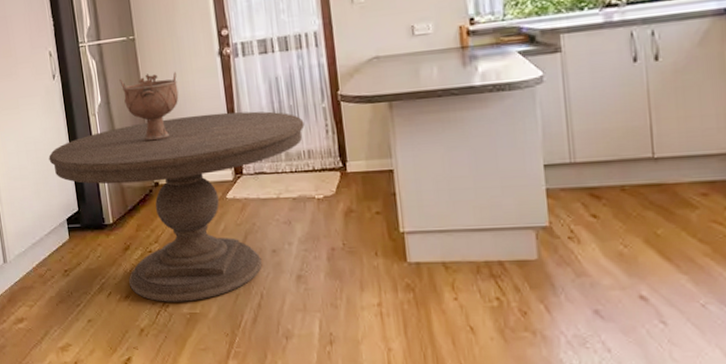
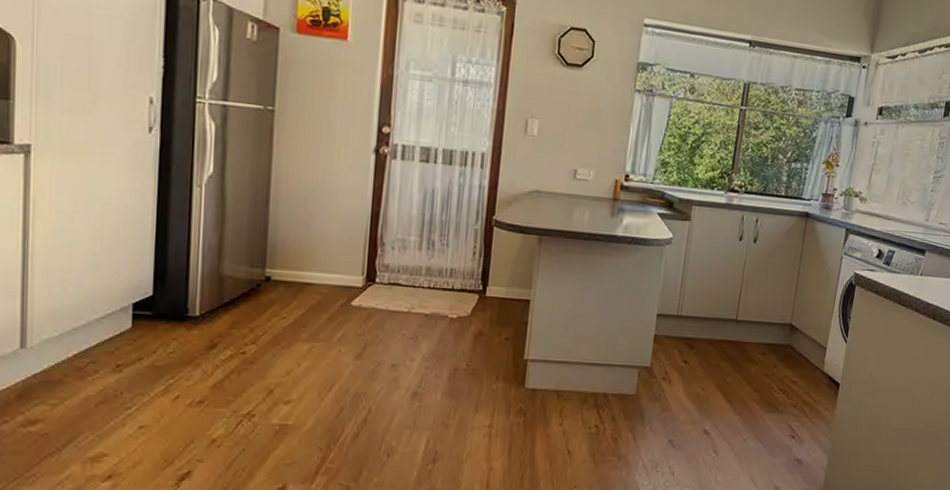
dining table: present [48,111,305,302] -> none [121,207,453,412]
decorative bowl: present [119,72,179,141] -> none [243,152,319,231]

